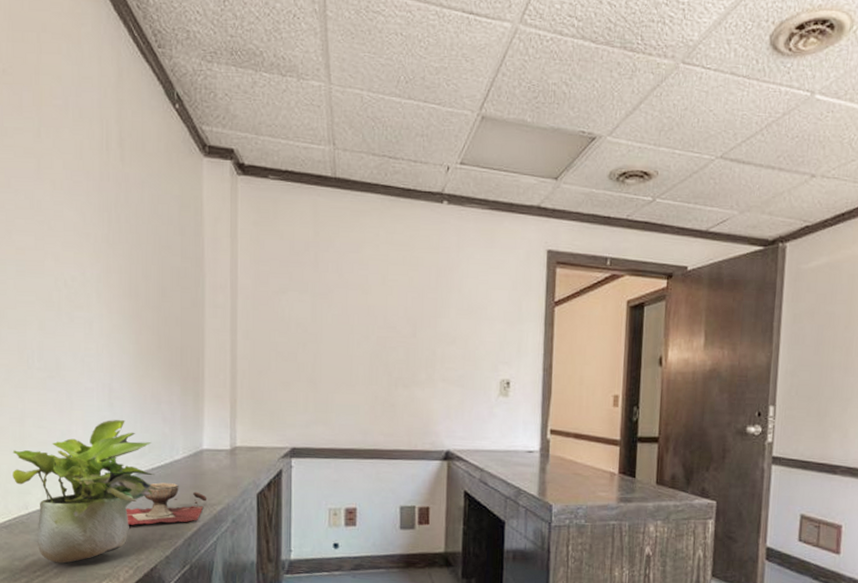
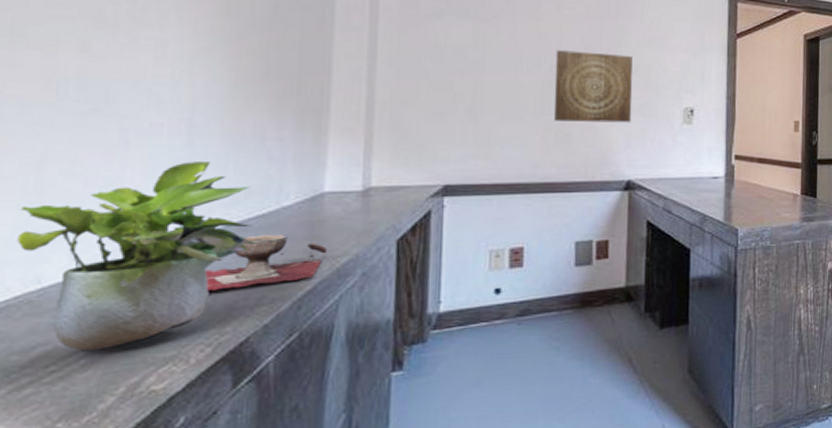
wall art: none [381,322,452,394] -> present [554,50,633,123]

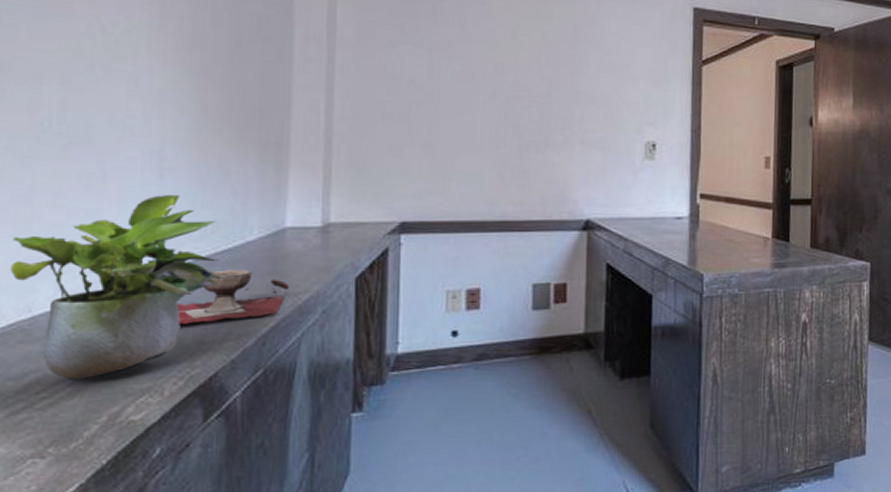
wall art: present [554,50,633,123] -> none [510,80,592,158]

